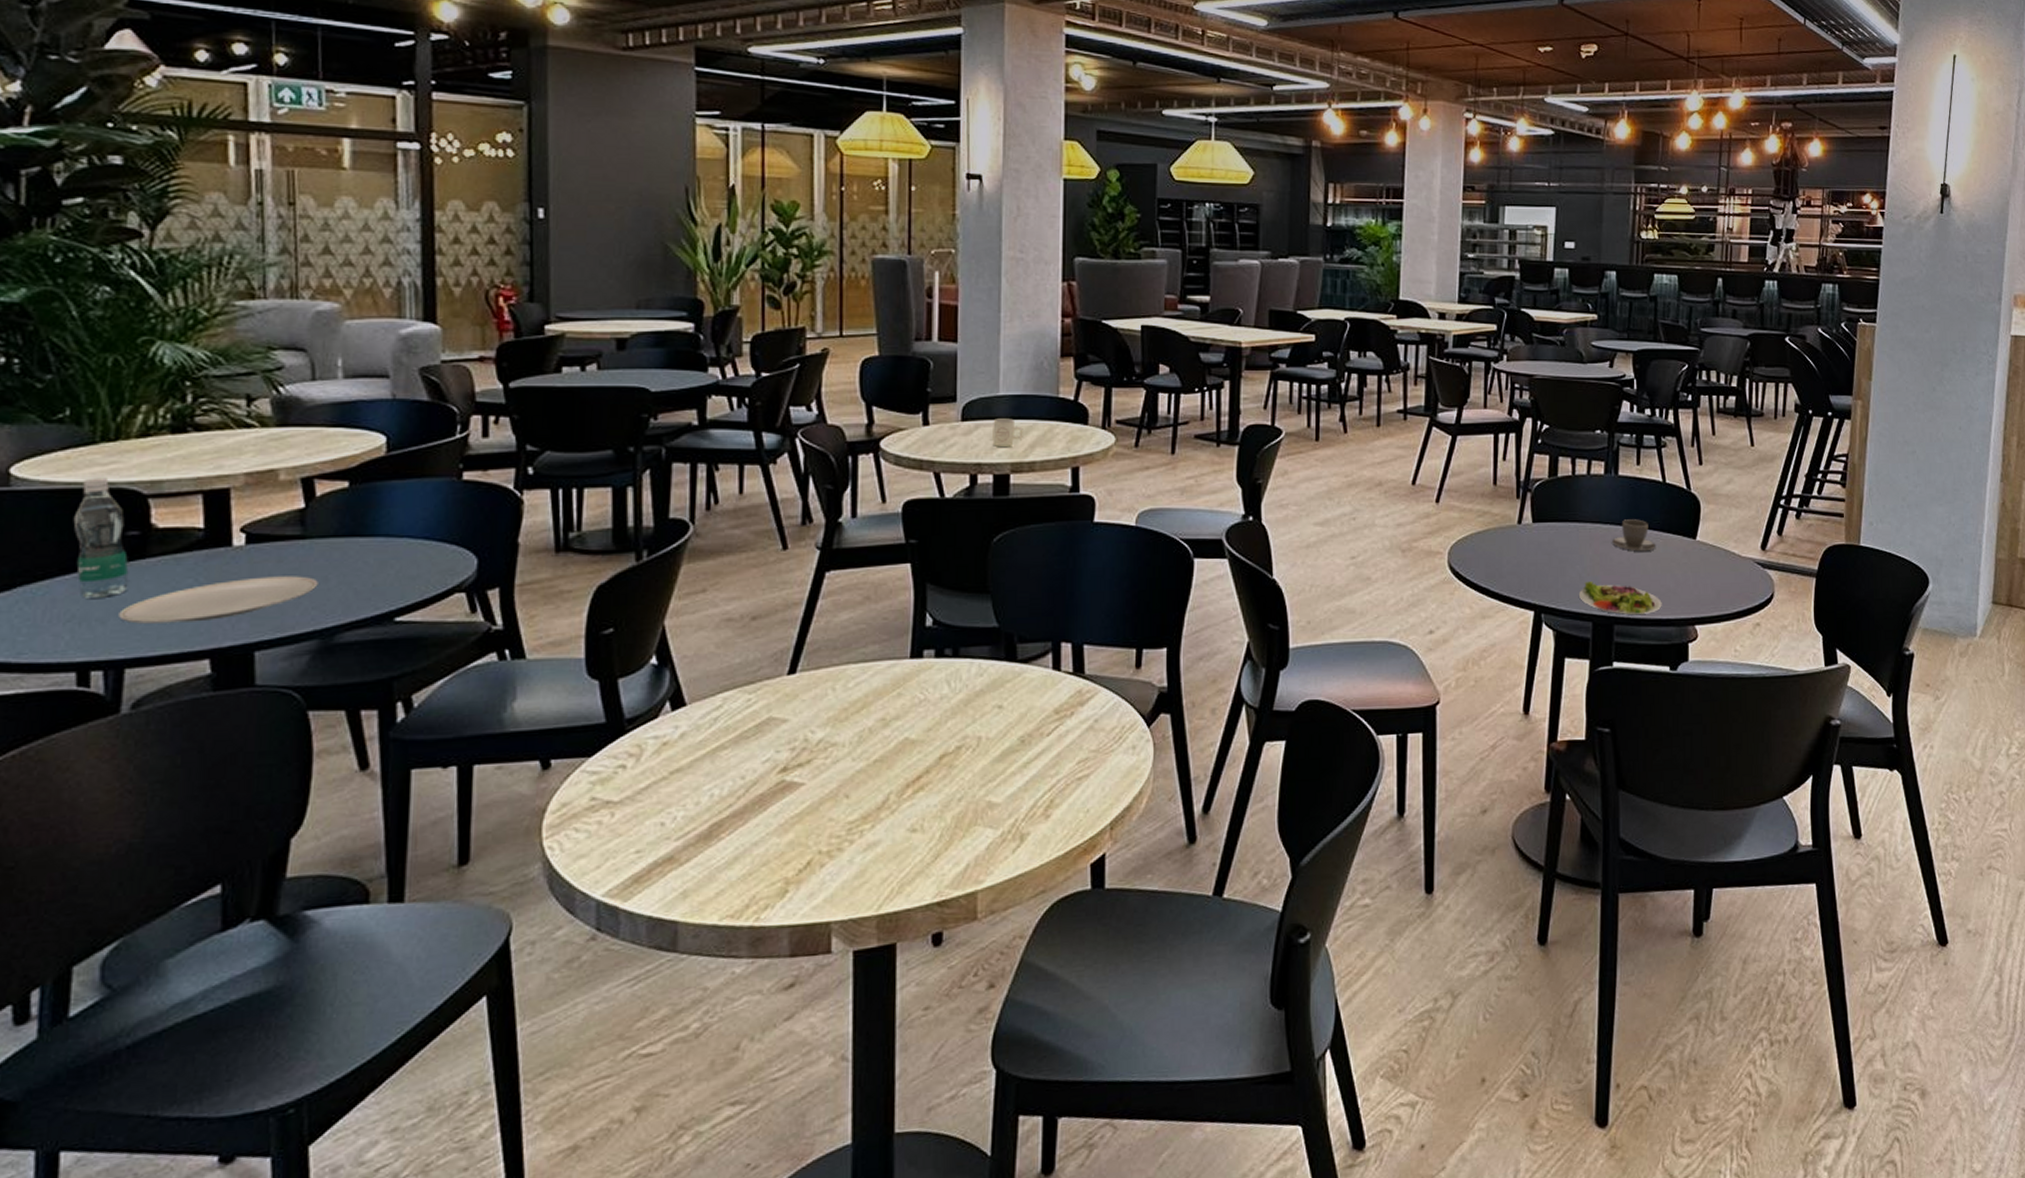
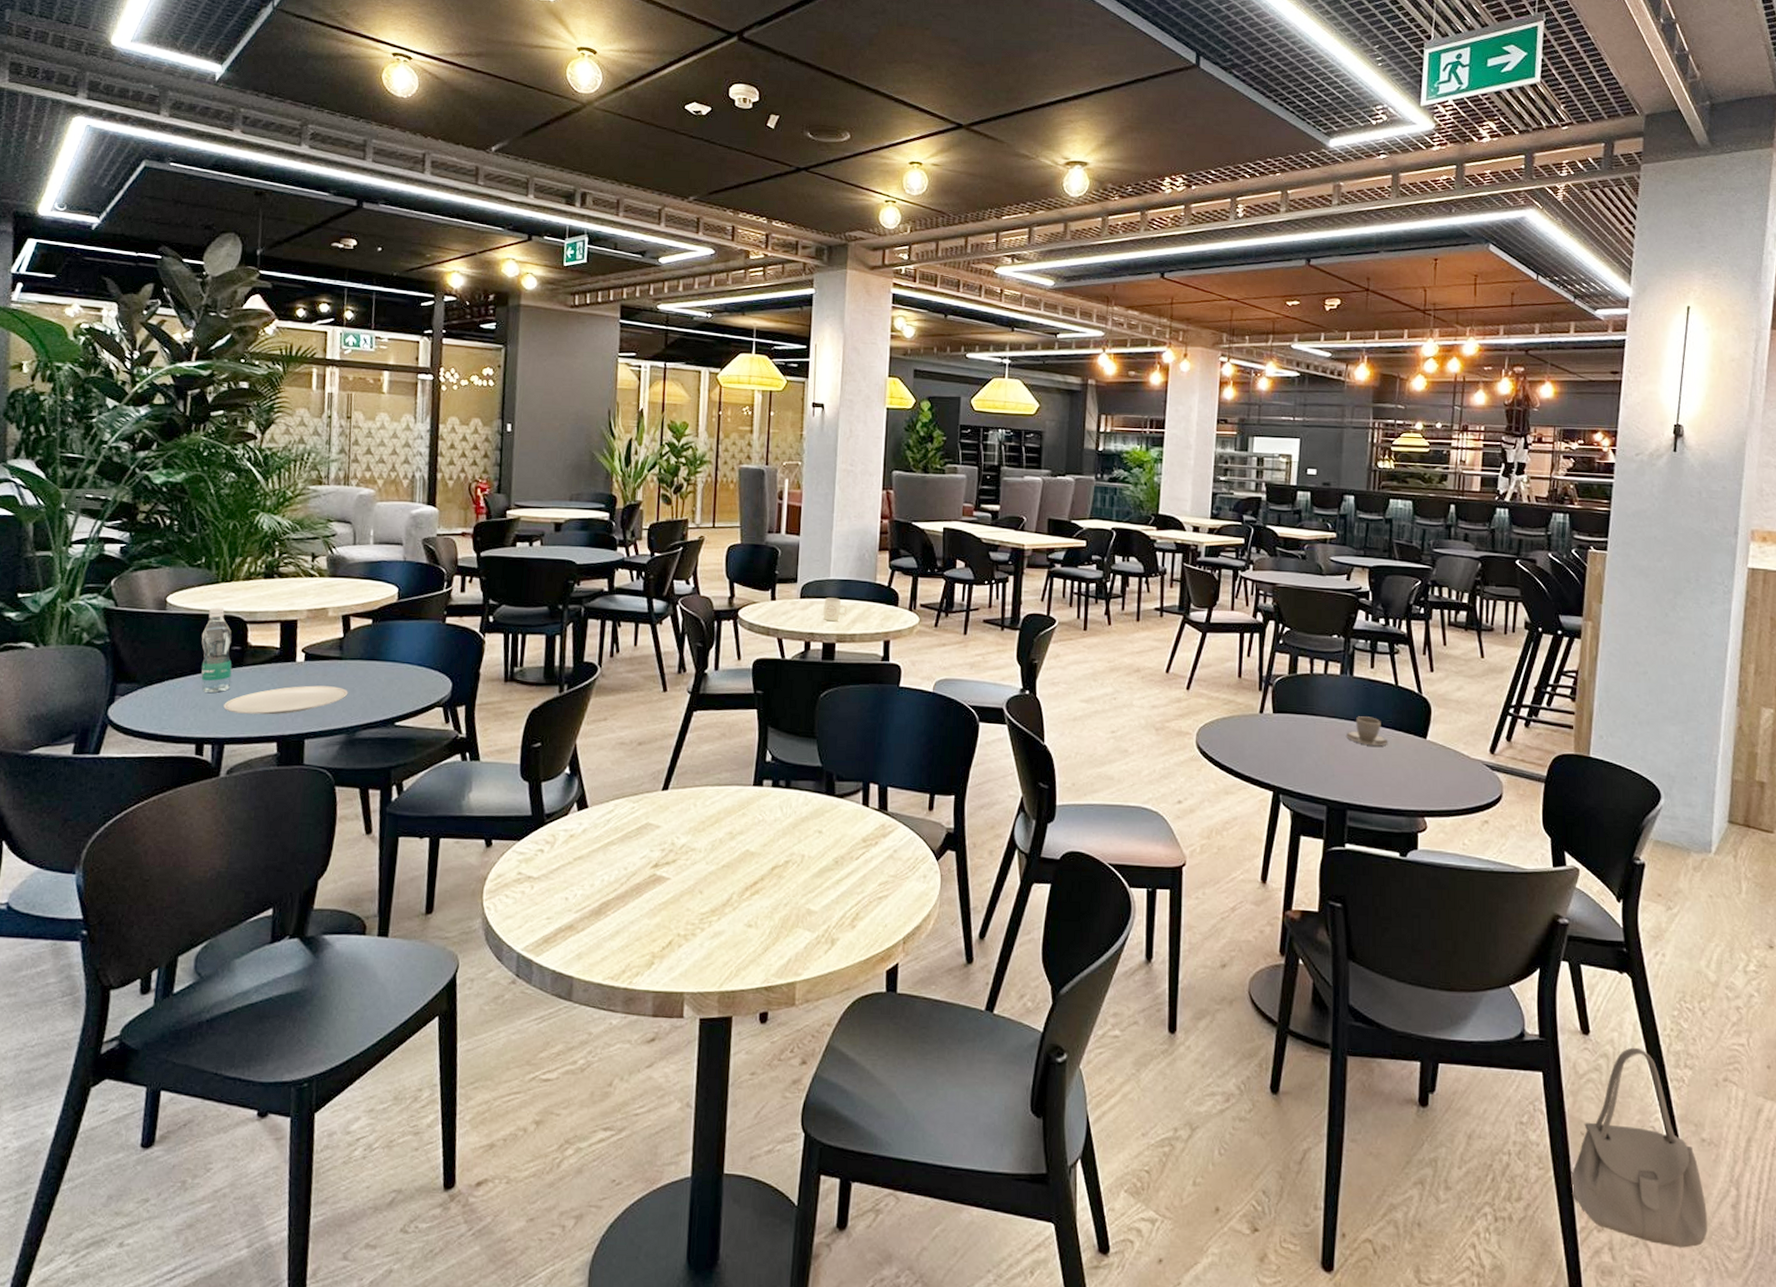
salad plate: present [1578,581,1662,616] -> none [1314,769,1393,804]
handbag: none [1844,845,1973,1044] -> present [1571,1047,1707,1248]

